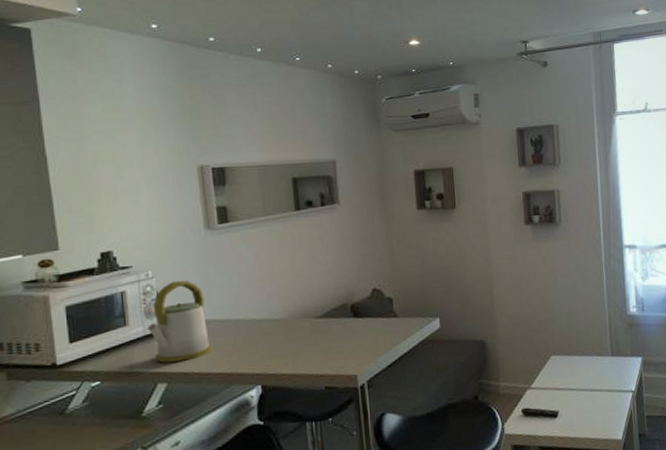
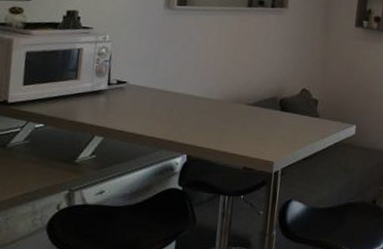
kettle: present [147,280,213,363] -> none [95,48,152,120]

